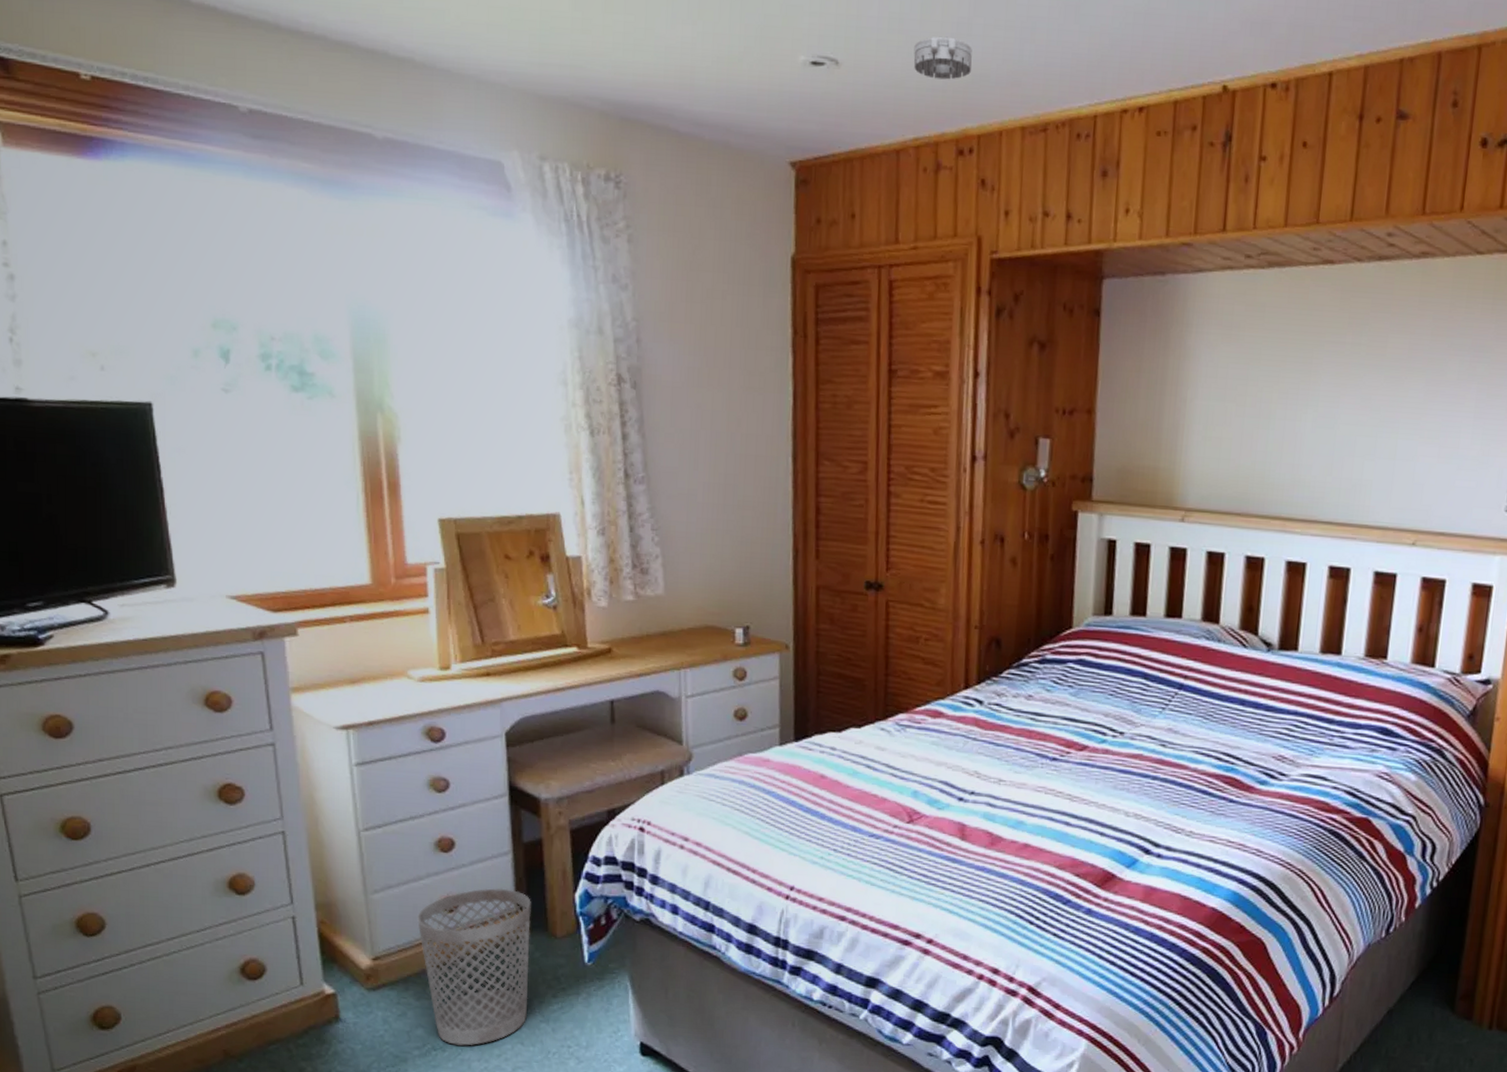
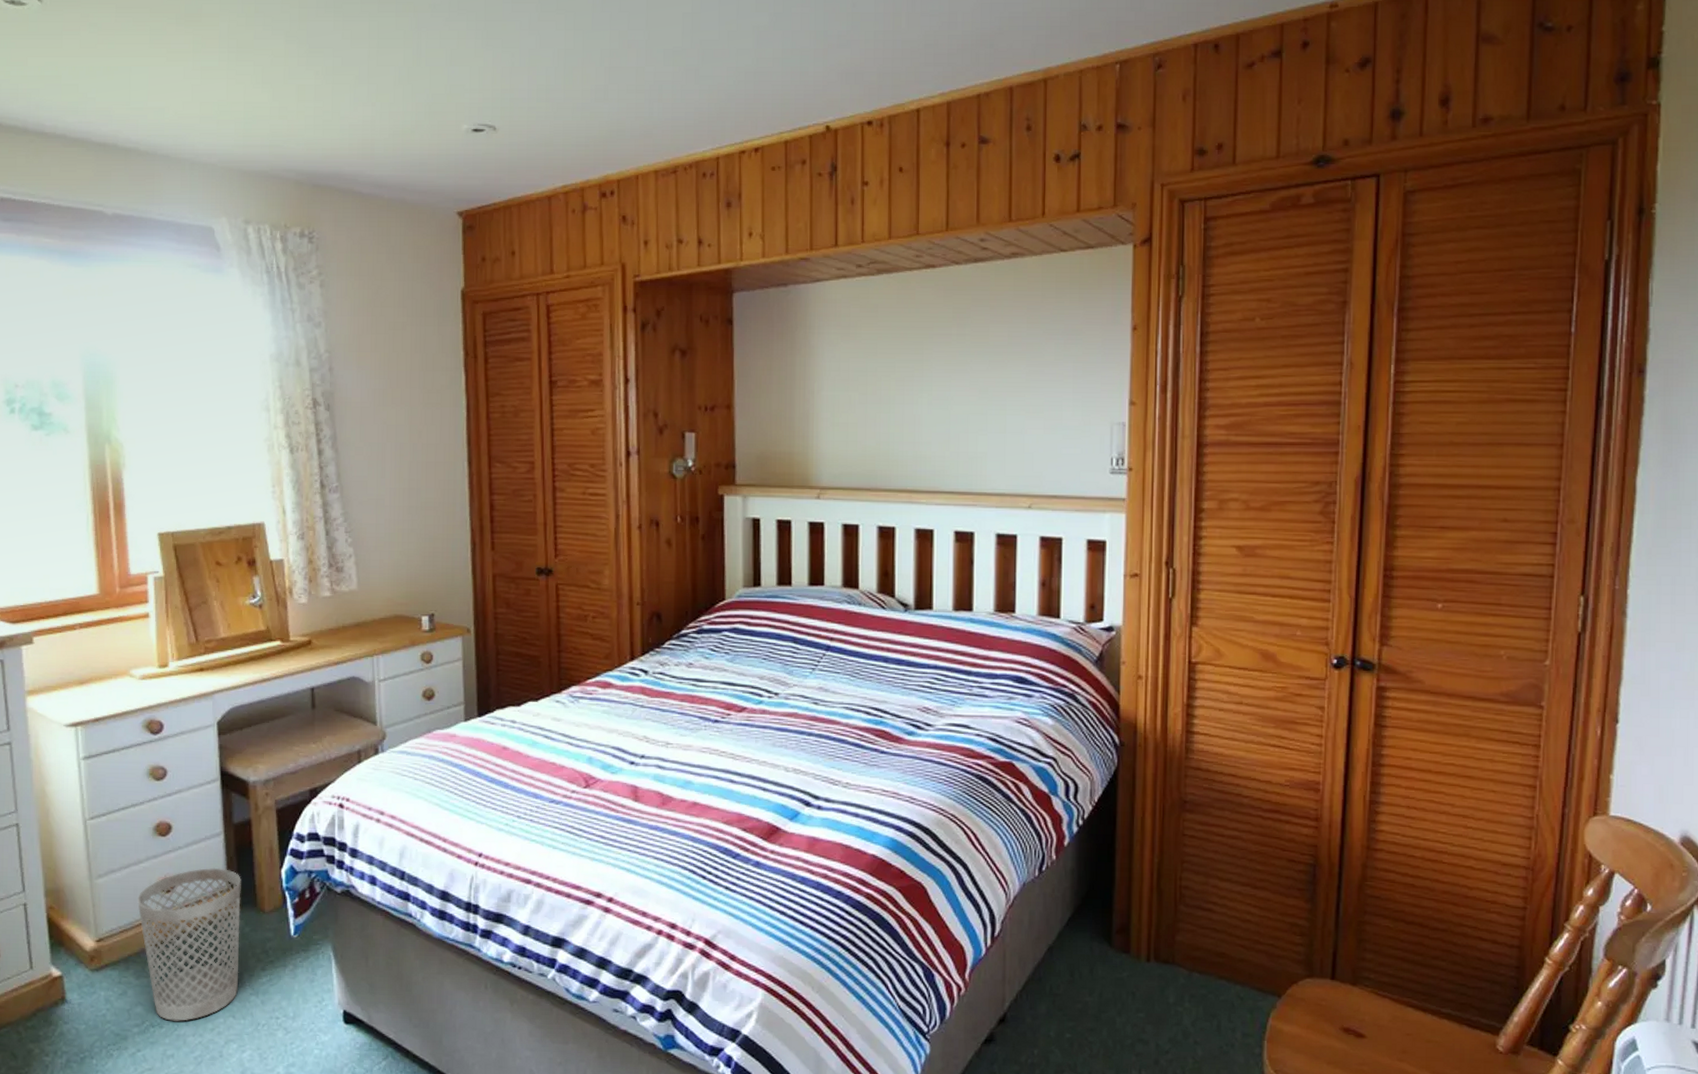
smoke detector: present [913,36,972,80] -> none [559,101,609,136]

